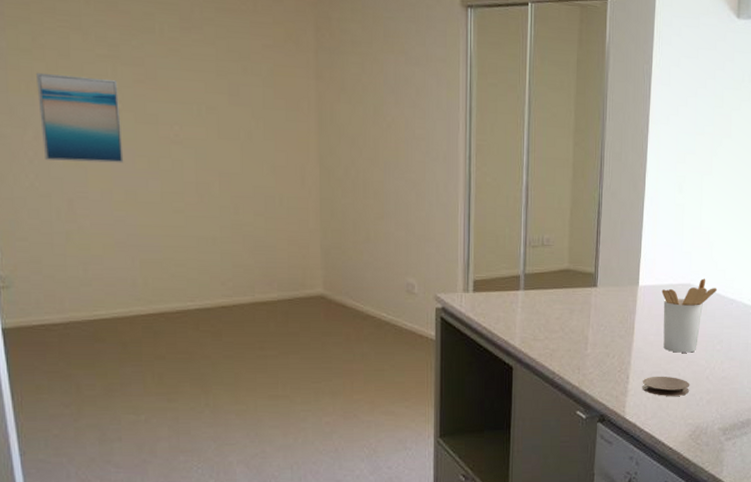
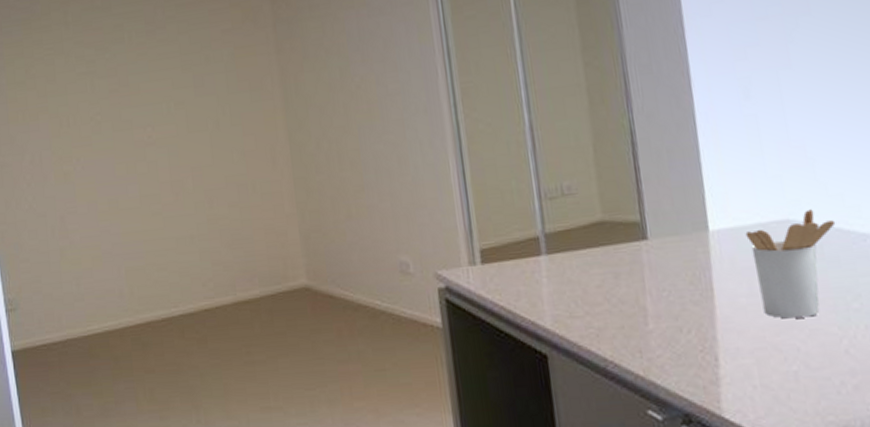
wall art: present [36,72,124,163] -> none [30,94,105,181]
coaster: present [642,376,690,396] -> none [740,354,820,383]

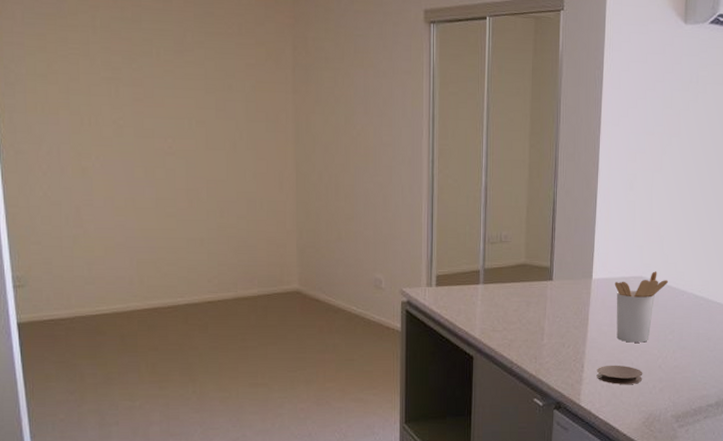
coaster: none [740,354,820,383] -> present [596,365,643,384]

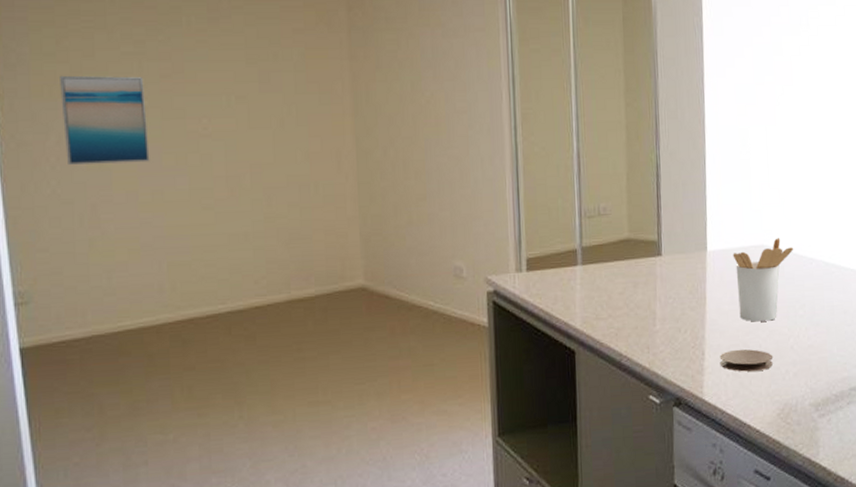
wall art: none [51,95,124,174] -> present [60,75,150,165]

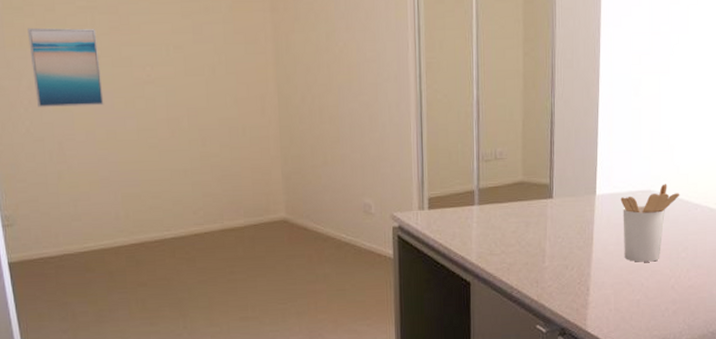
coaster: present [719,349,774,372] -> none [603,287,654,308]

